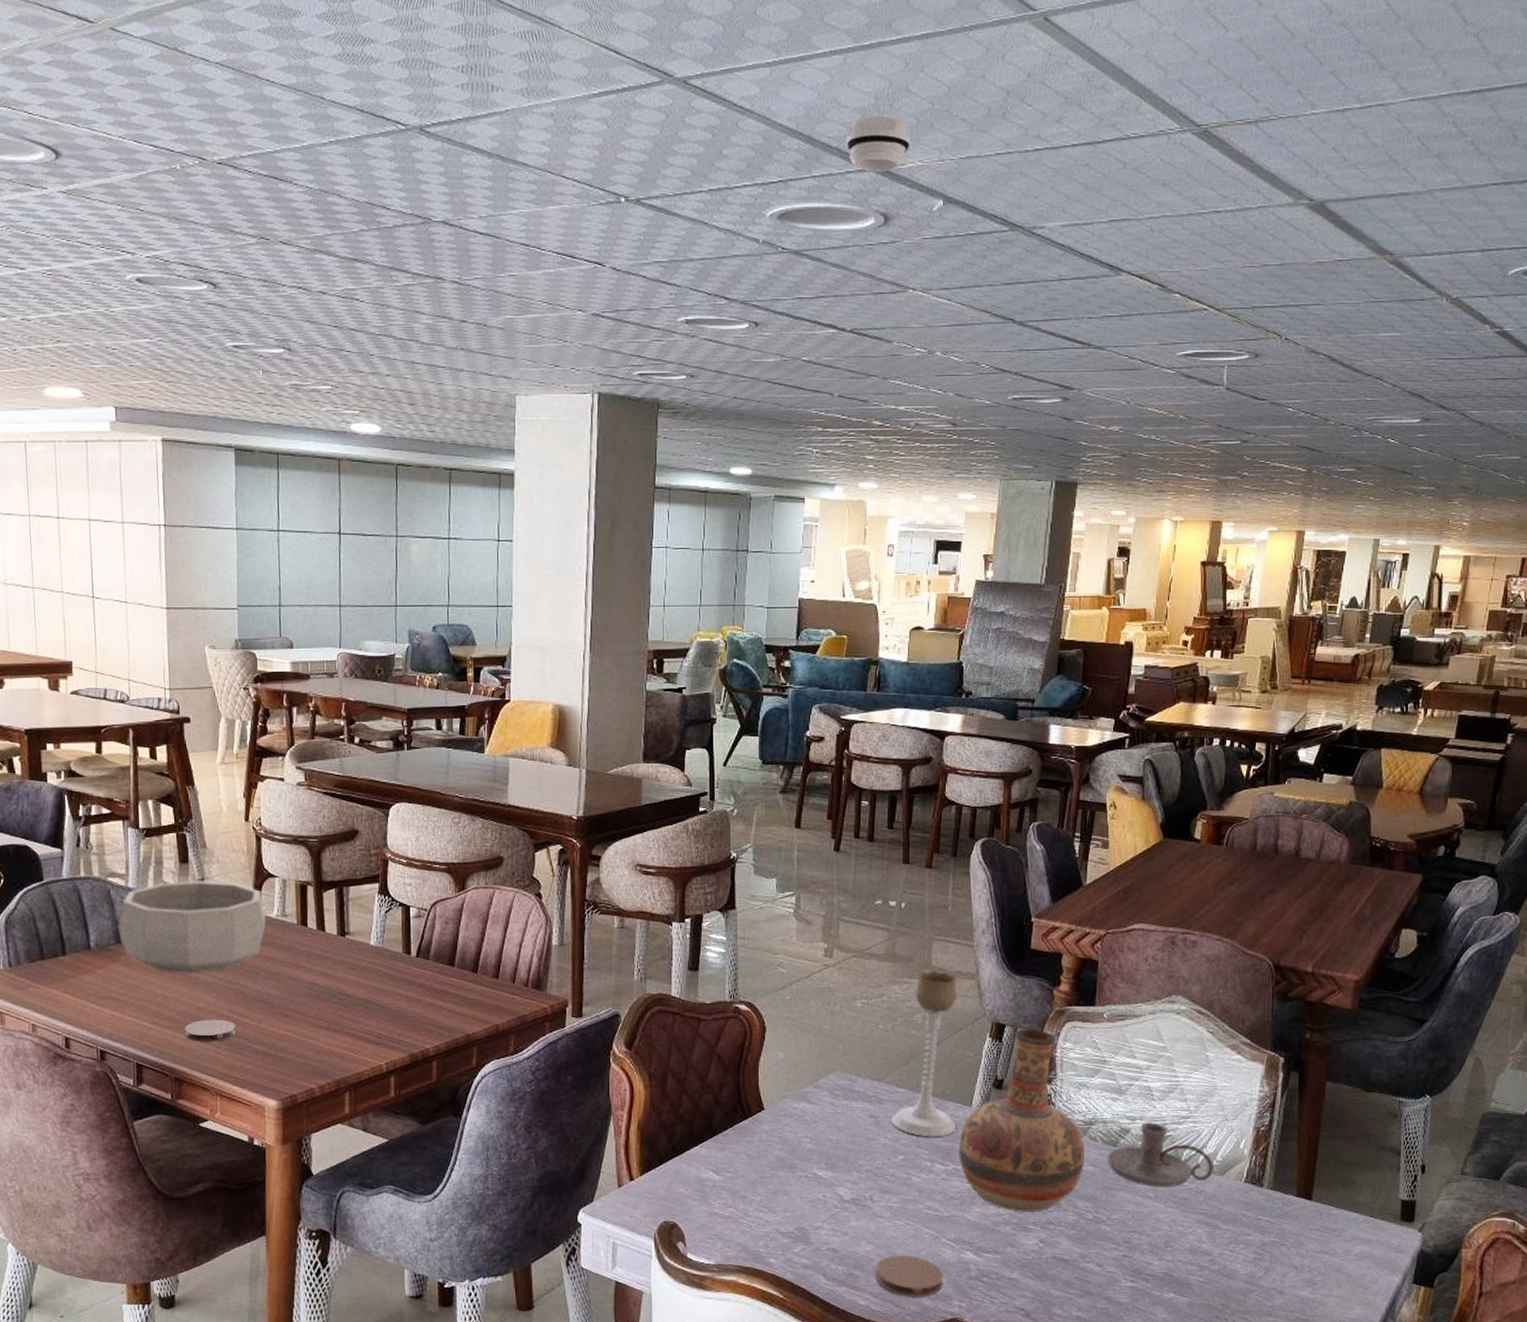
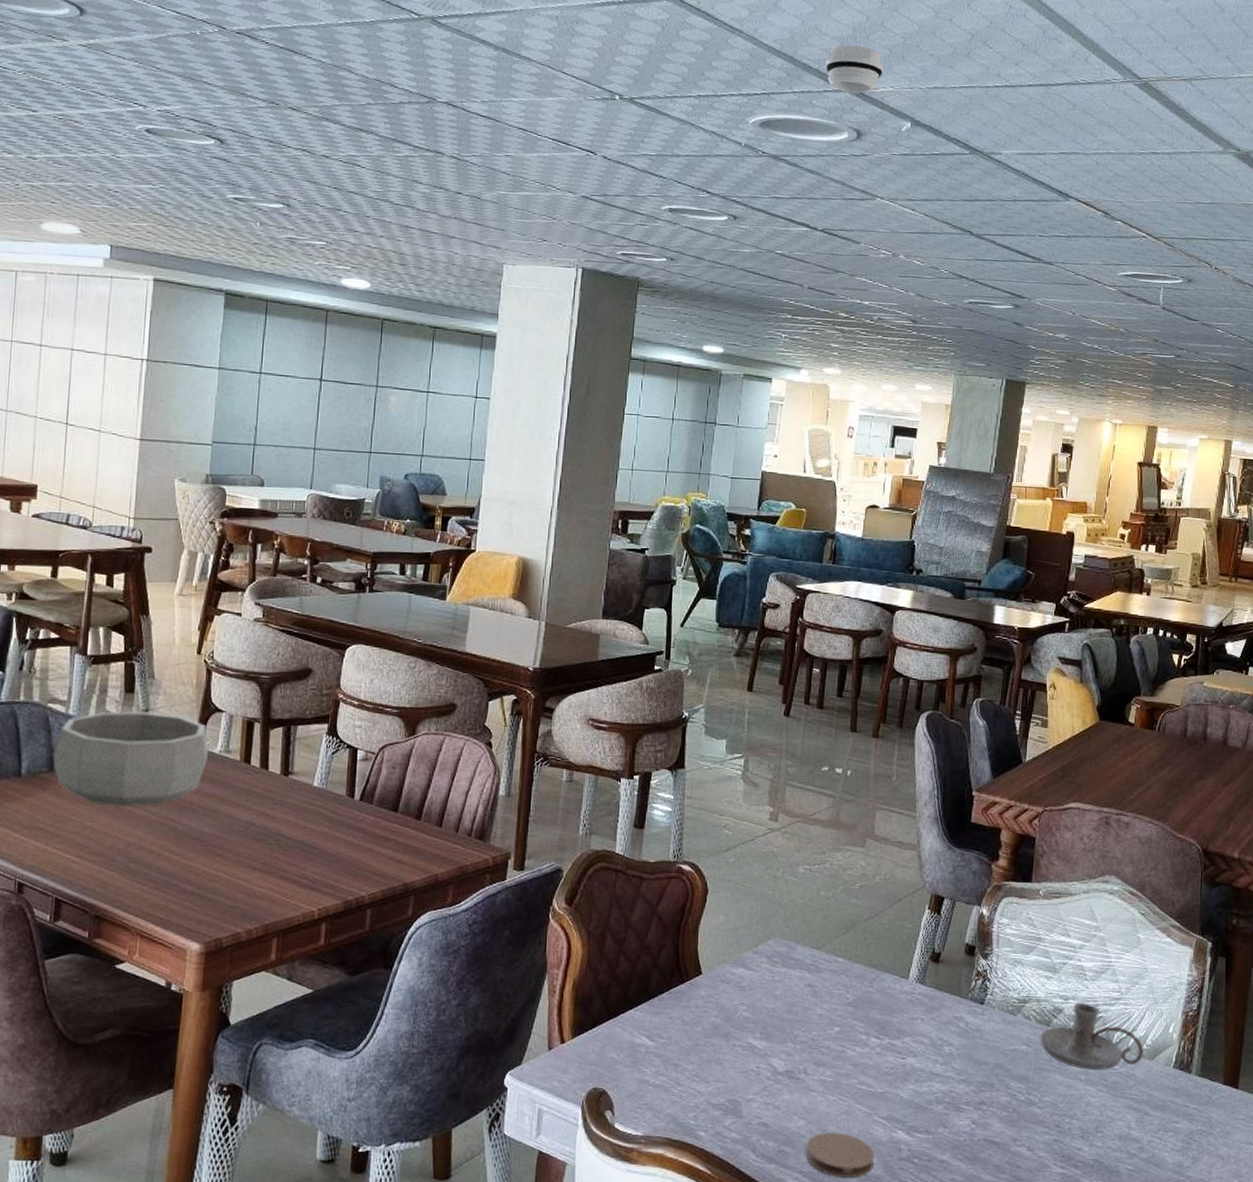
coaster: present [184,1019,235,1042] -> none [110,855,164,879]
candle holder: present [891,970,957,1137] -> none [828,839,899,1010]
vase: present [959,1028,1085,1212] -> none [894,902,1018,1091]

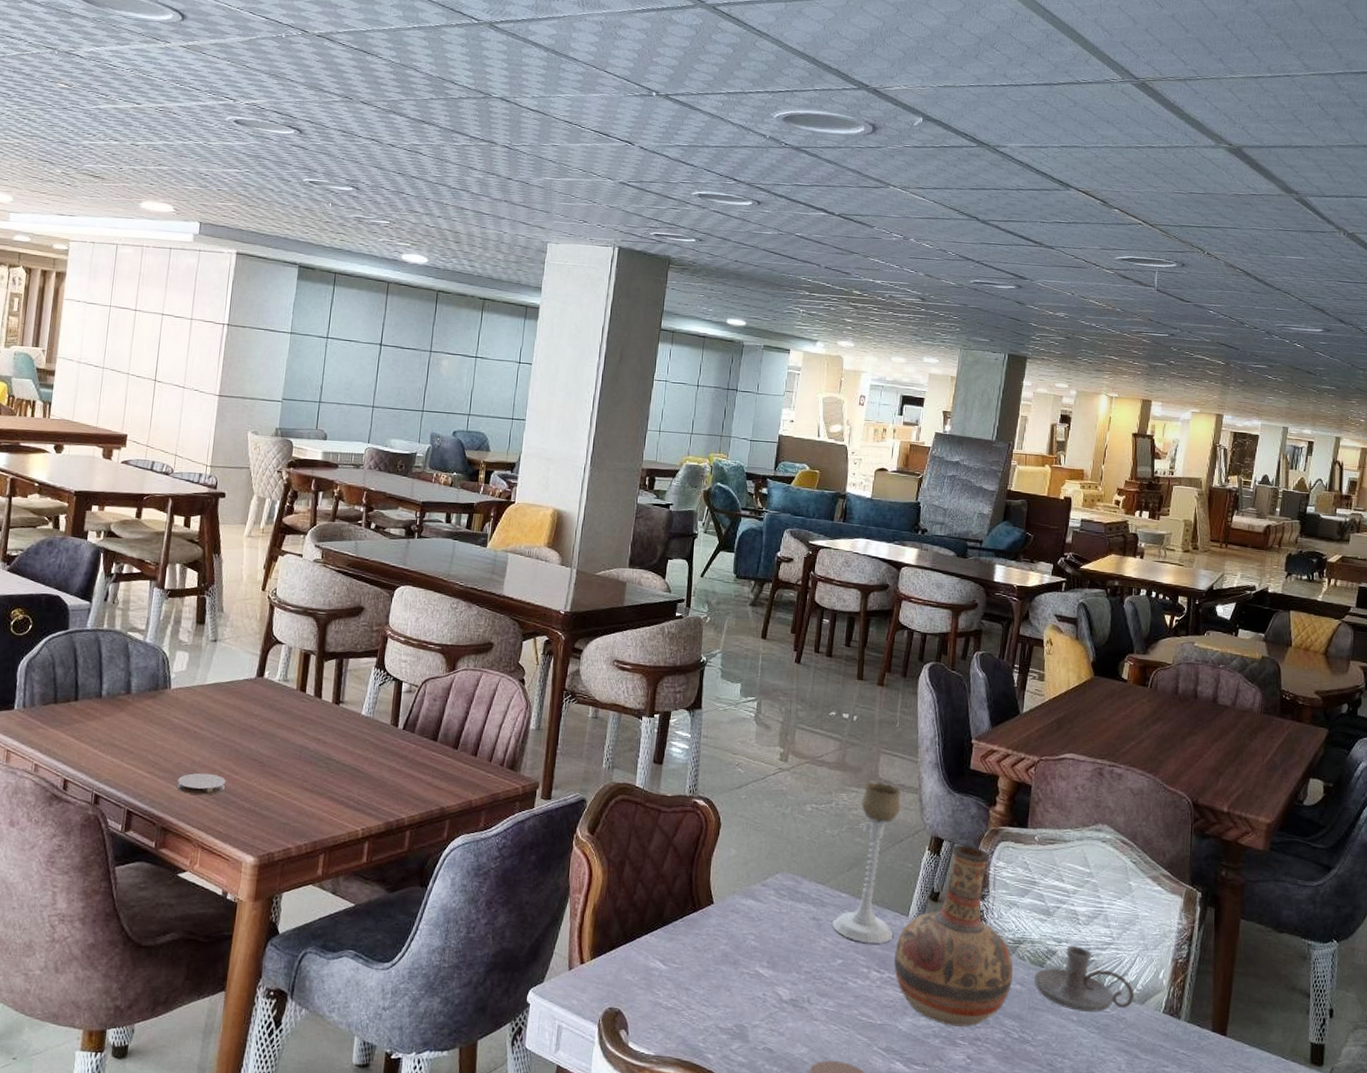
decorative bowl: present [53,711,209,807] -> none [131,641,270,728]
coaster: none [110,855,164,879] -> present [176,773,225,795]
smoke detector: present [825,45,884,94] -> none [844,47,898,92]
candle holder: none [828,839,899,1010] -> present [832,782,901,944]
vase: none [894,902,1018,1091] -> present [894,844,1013,1027]

